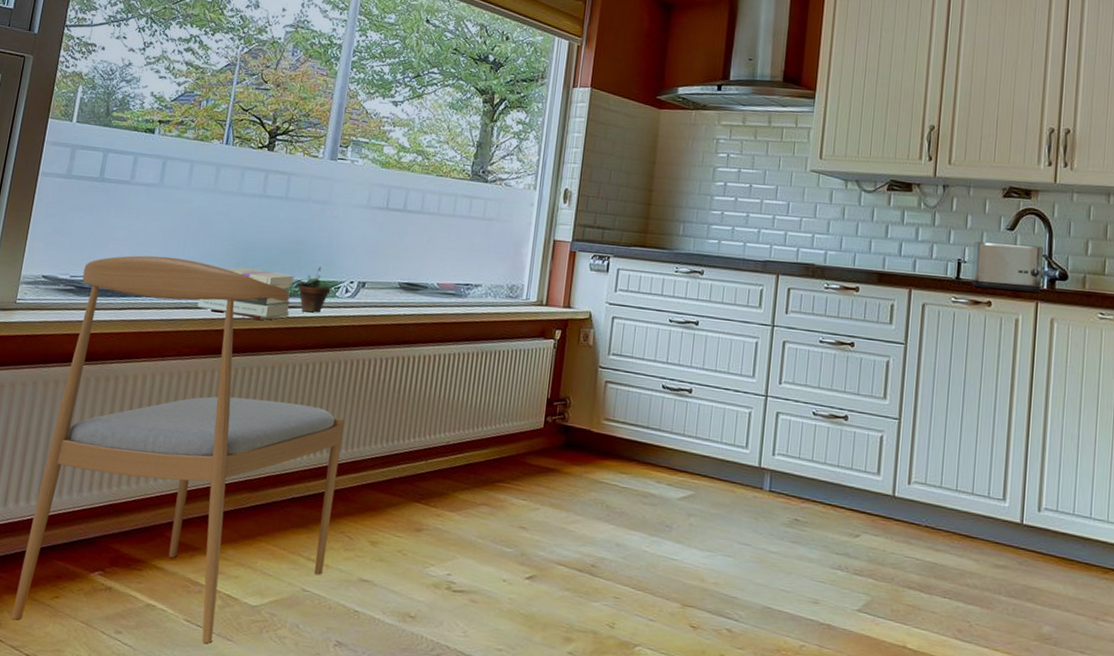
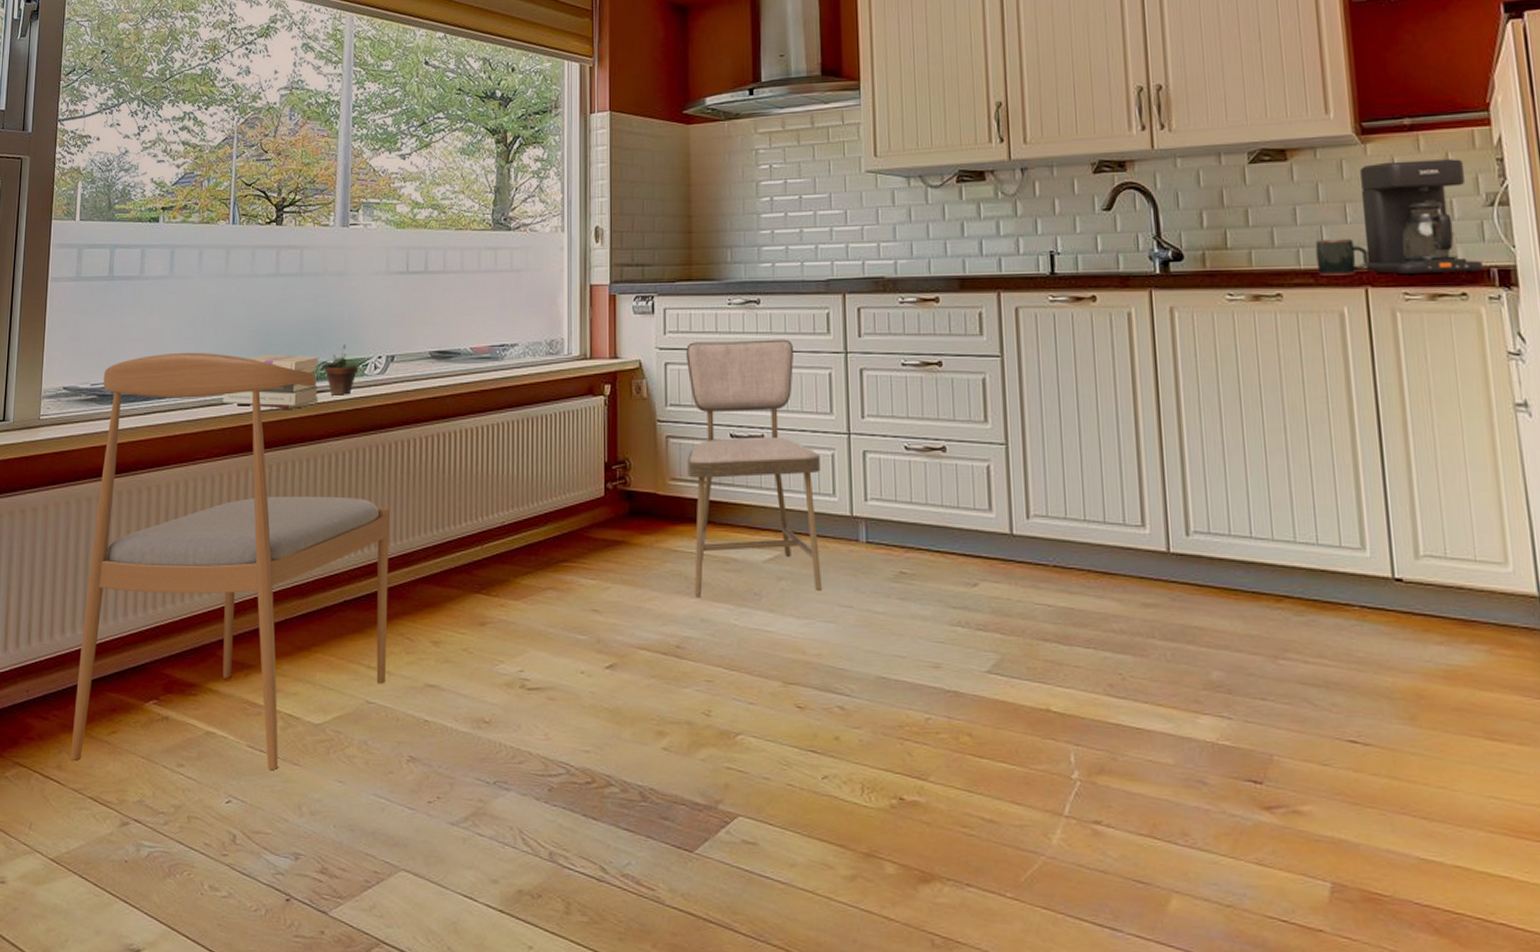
dining chair: none [613,301,739,529] -> present [686,339,822,598]
toaster: present [971,242,1047,293] -> none [1065,224,1155,282]

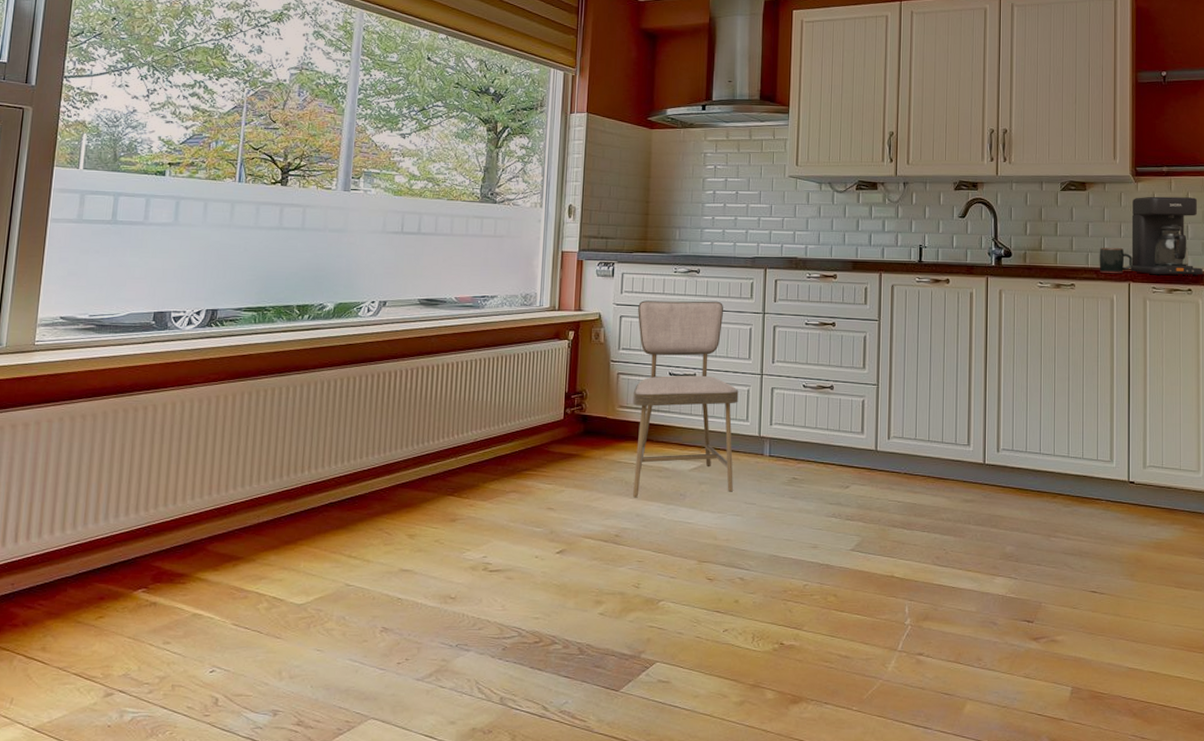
dining chair: present [70,352,389,771] -> none [55,290,375,644]
books: present [222,355,320,410] -> none [222,296,317,344]
succulent plant: present [322,344,359,395] -> none [319,289,353,333]

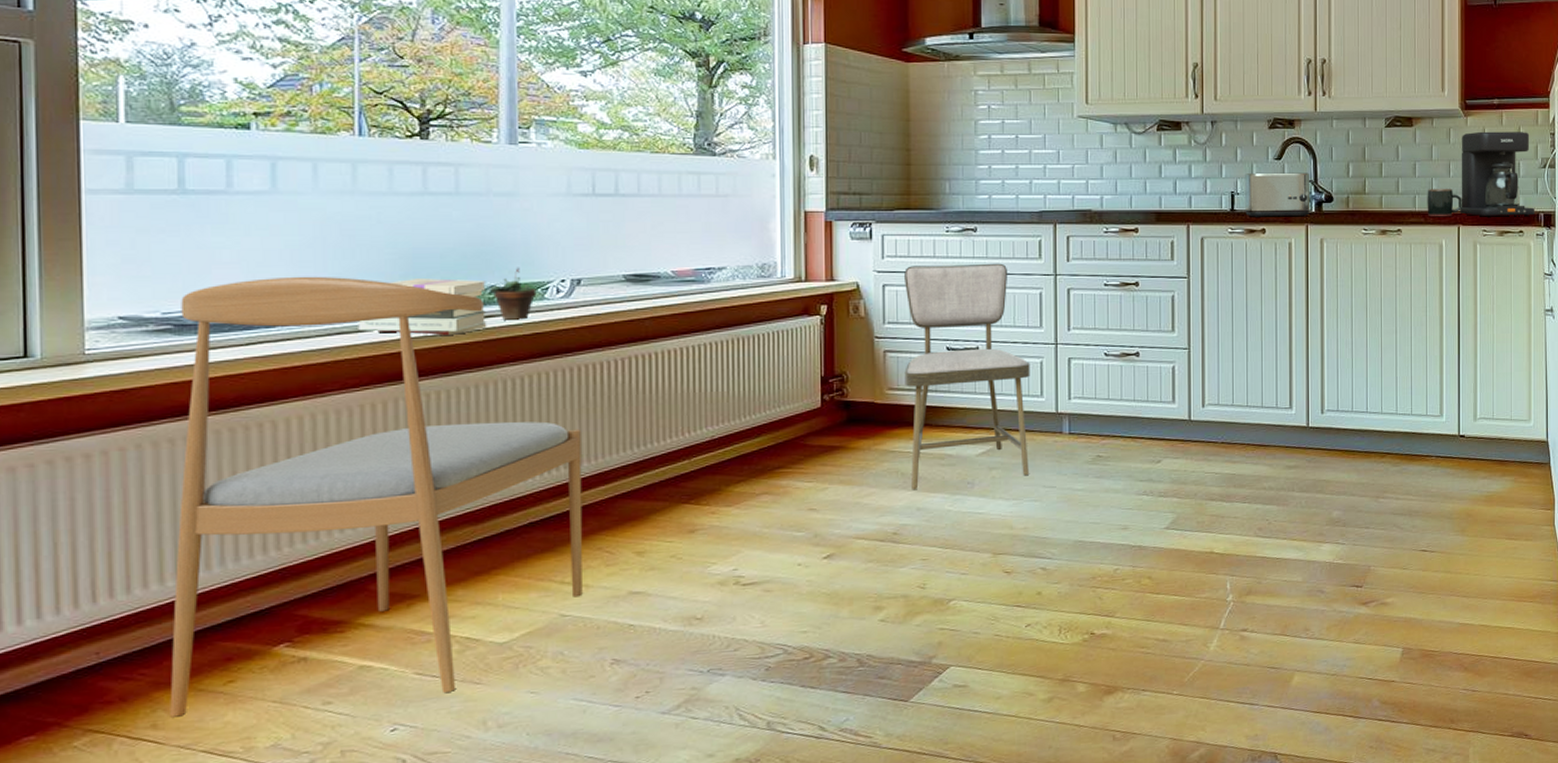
dining chair: none [55,290,375,644] -> present [170,276,583,718]
books: none [222,296,317,344] -> present [358,278,487,336]
succulent plant: none [319,289,353,333] -> present [490,267,537,320]
toaster: none [931,228,993,270] -> present [1244,172,1313,217]

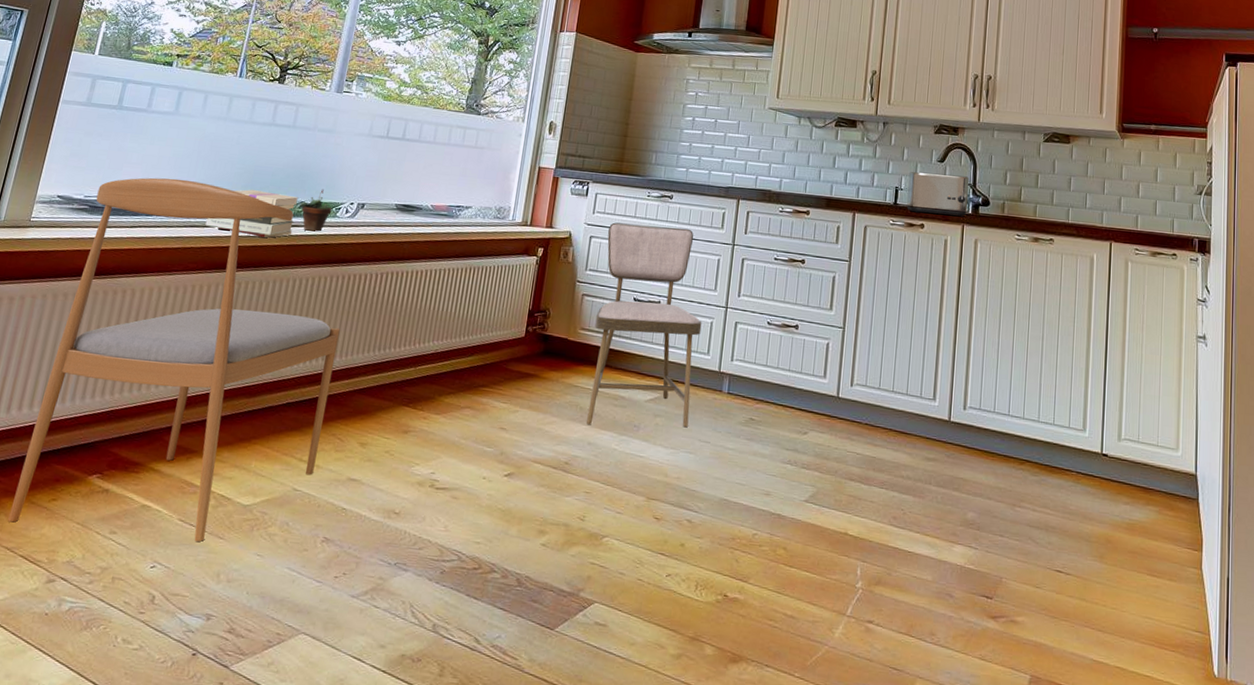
mug: present [1427,189,1462,217] -> none [1080,203,1115,232]
coffee maker: present [1460,131,1536,217] -> none [1112,154,1190,241]

